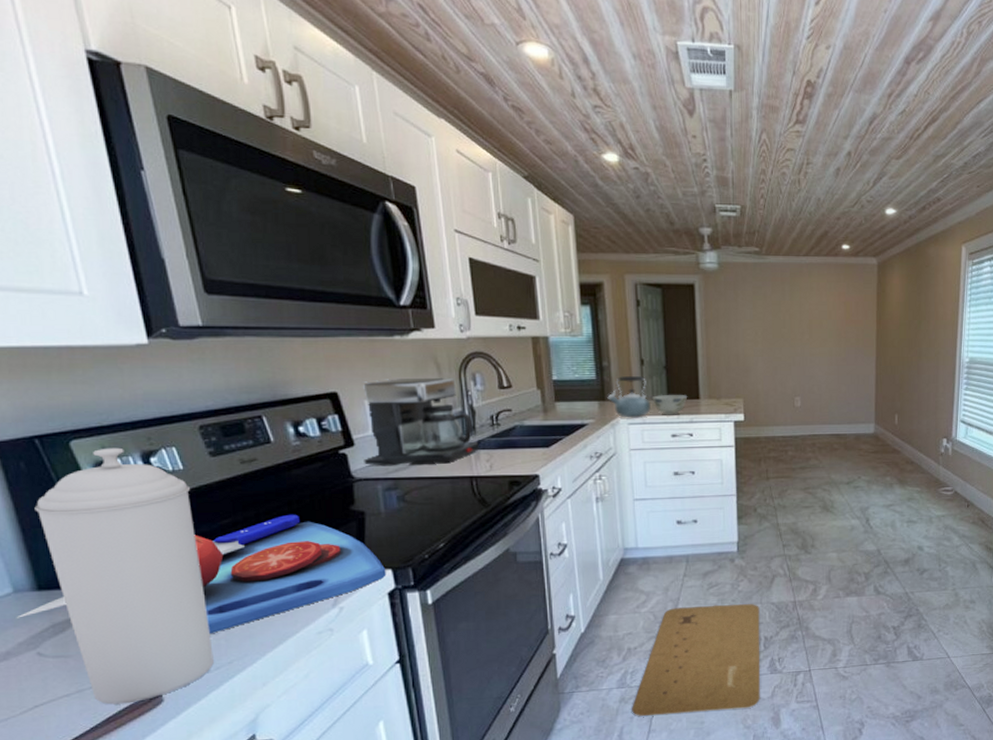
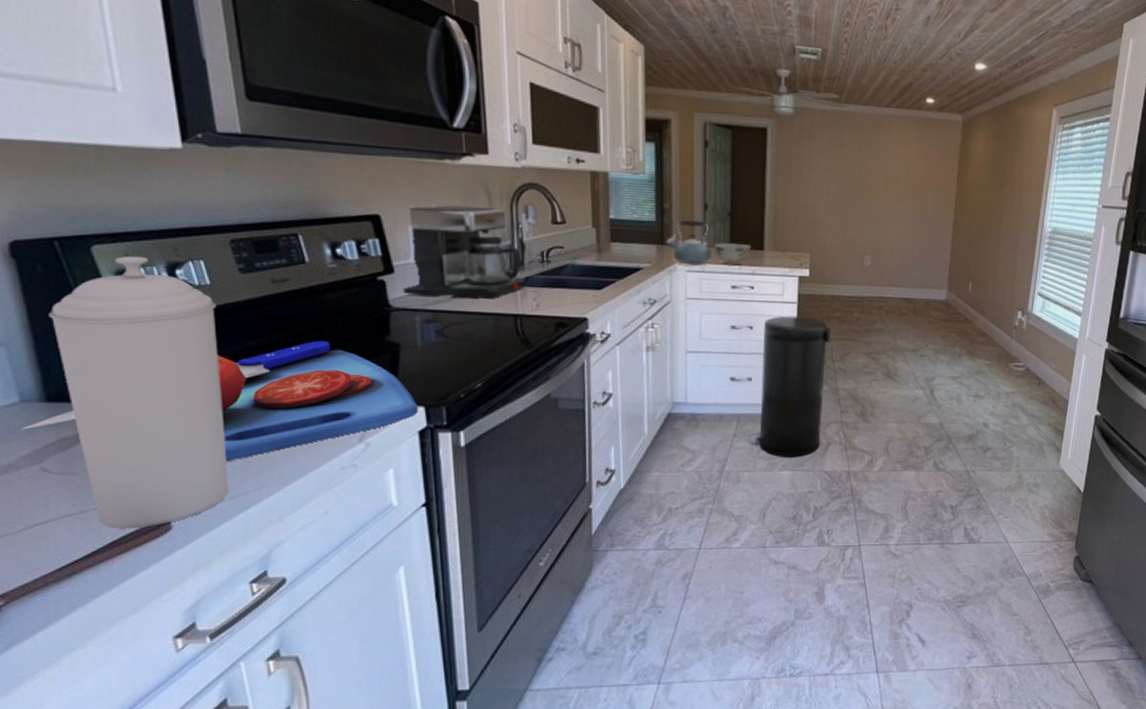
doormat: present [632,604,760,716] -> none [668,469,811,581]
pedal bin: none [699,458,768,593] -> present [749,315,830,459]

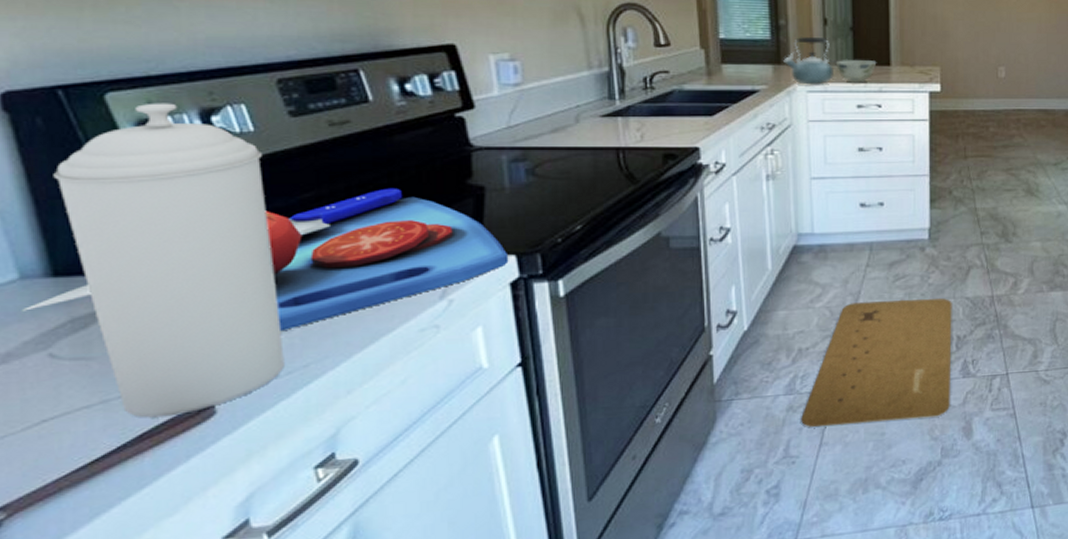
coffee maker: present [402,204,527,298] -> none [484,30,628,132]
doormat: none [668,469,811,581] -> present [801,298,952,427]
pedal bin: present [749,315,830,459] -> none [884,134,966,287]

